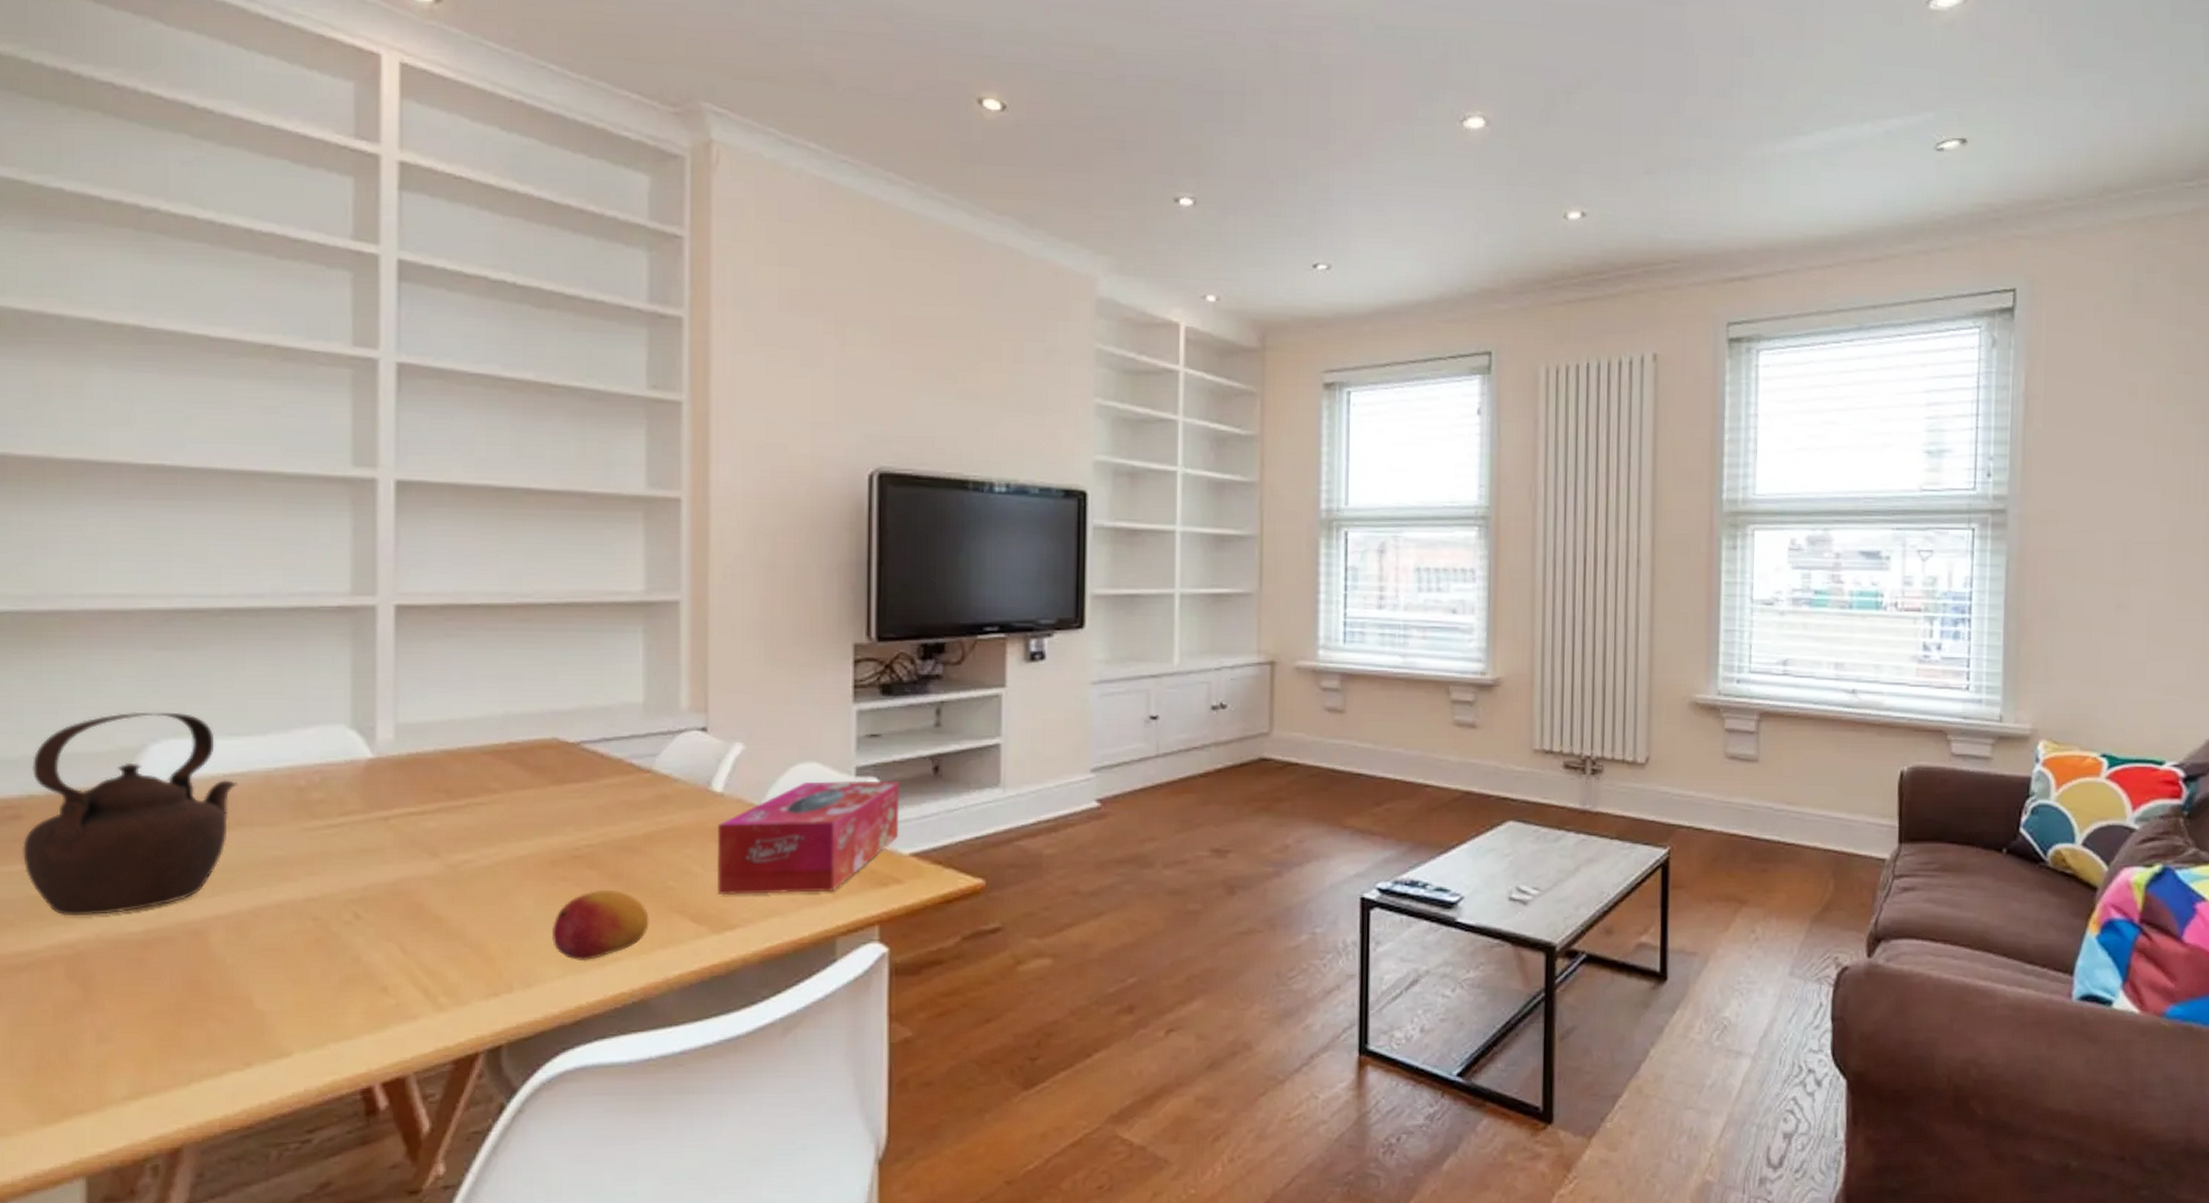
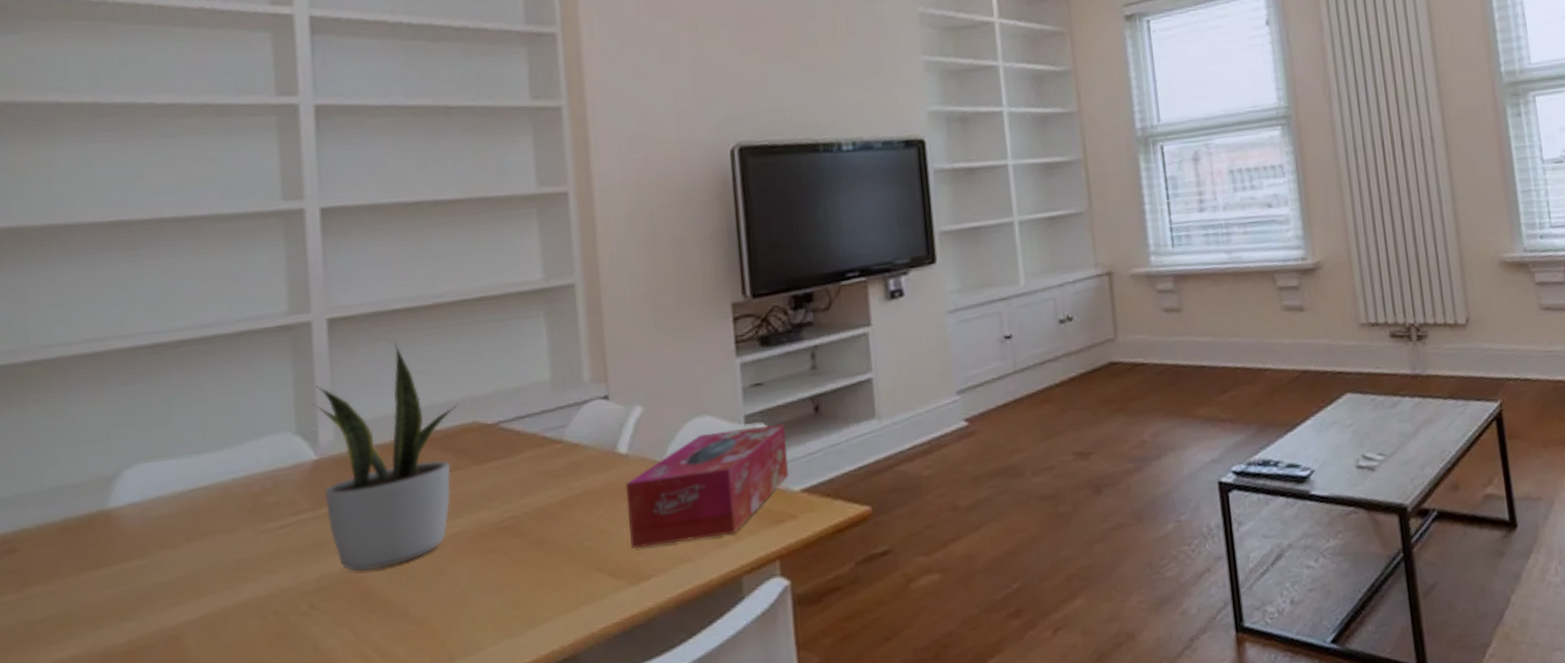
teapot: present [23,711,238,916] -> none [18,438,201,637]
potted plant: none [371,640,538,884] -> present [311,341,459,571]
fruit: present [551,889,649,962] -> none [485,555,572,625]

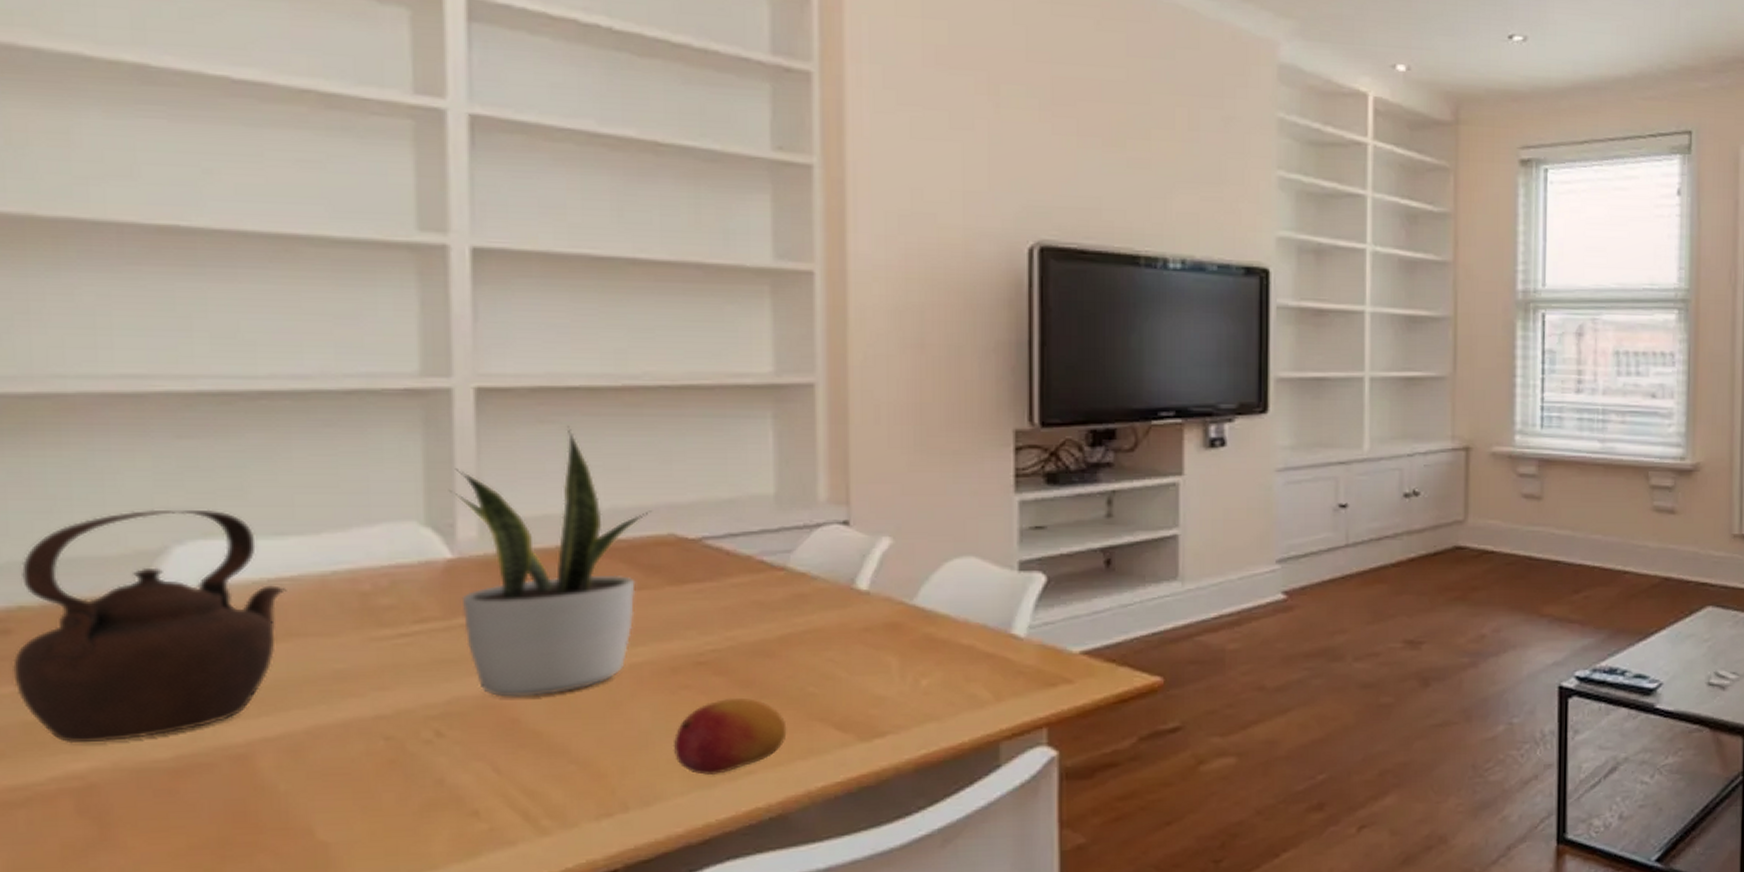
teapot: none [18,438,201,637] -> present [13,509,287,744]
fruit: none [485,555,572,625] -> present [673,698,787,776]
tissue box: present [626,423,789,549] -> none [864,575,1068,701]

